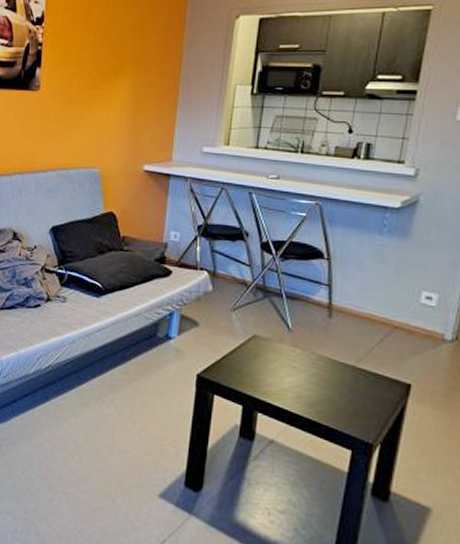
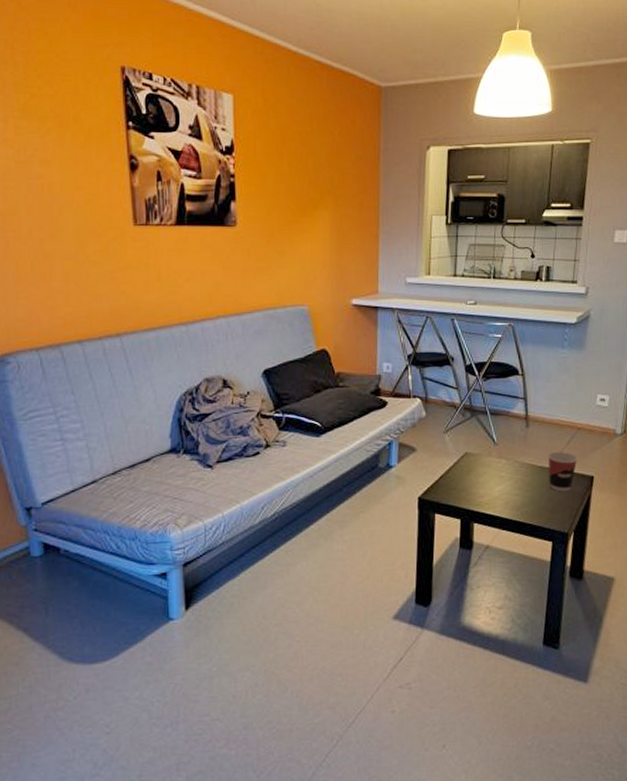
cup: none [353,349,392,396] -> present [548,451,578,491]

